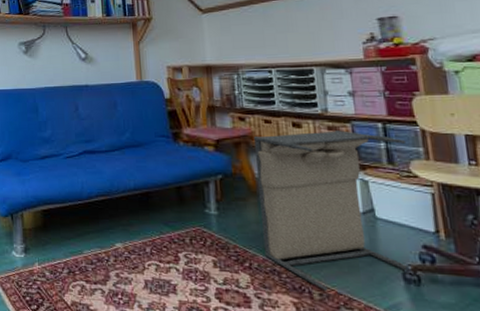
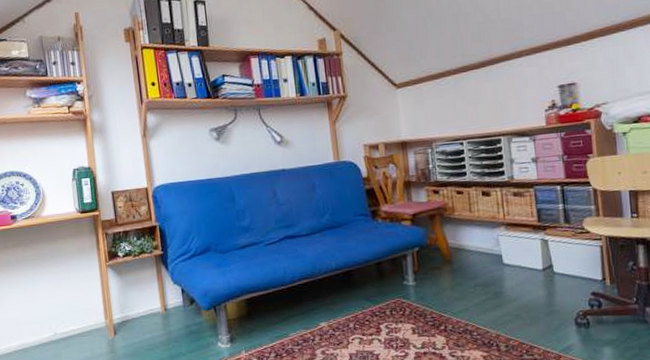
laundry hamper: present [253,130,423,291] -> none [447,195,592,342]

